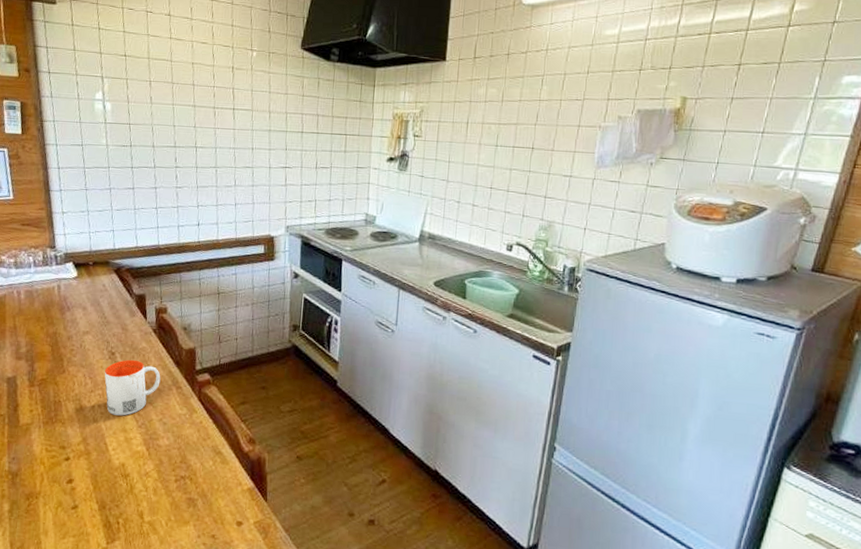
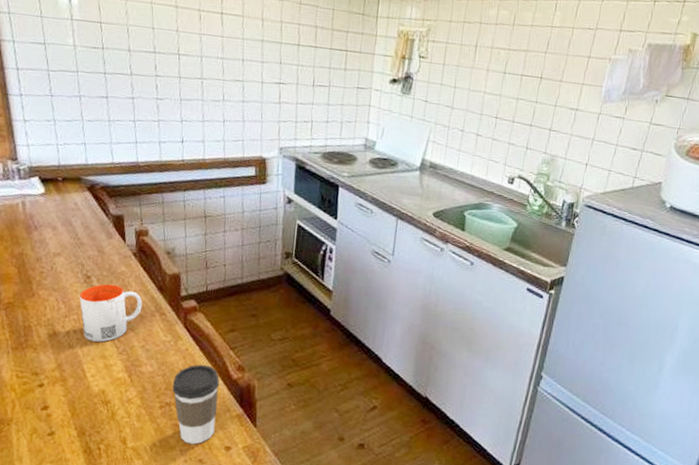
coffee cup: none [187,437,232,519] -> present [172,364,220,444]

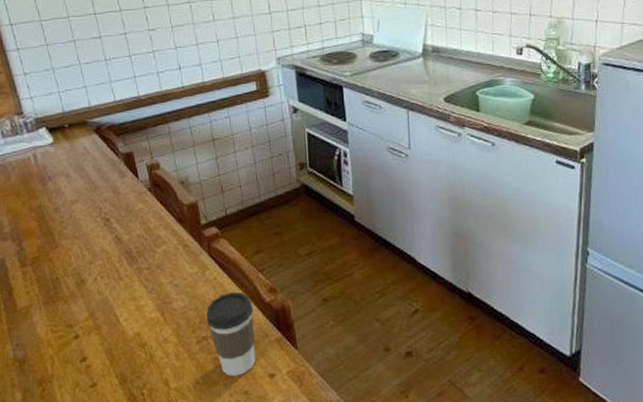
mug: present [79,284,143,342] -> none [101,223,165,284]

